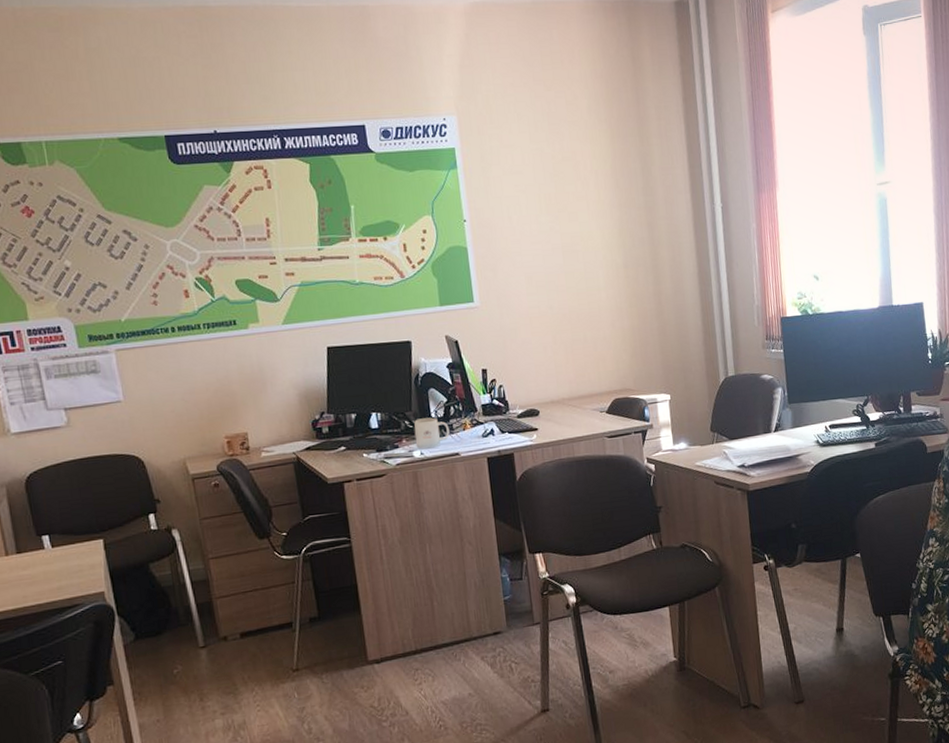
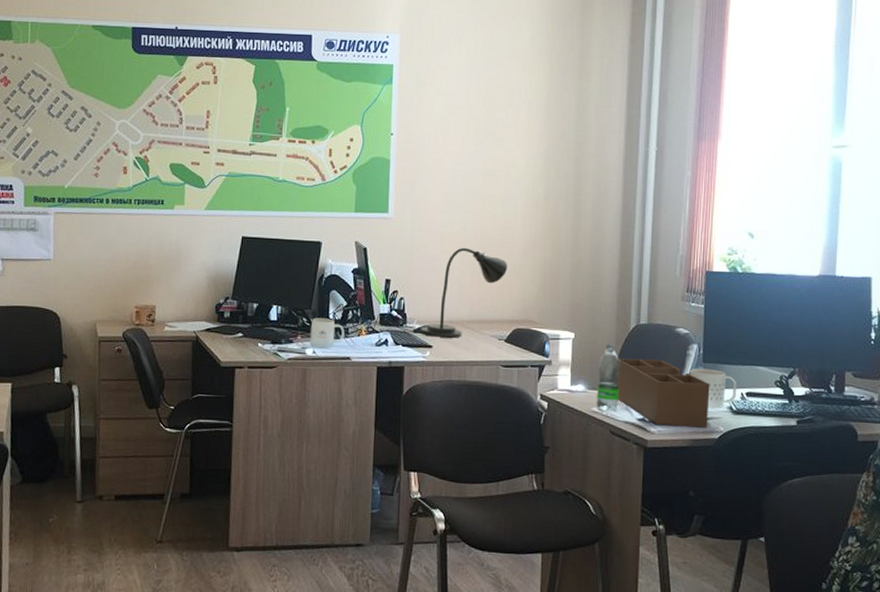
desk lamp: none [522,326,599,420] -> present [419,247,508,338]
bottle: none [695,399,719,464] -> present [596,344,621,412]
desk organizer: none [713,407,800,469] -> present [617,358,710,428]
mug: none [777,408,821,446] -> present [689,368,737,409]

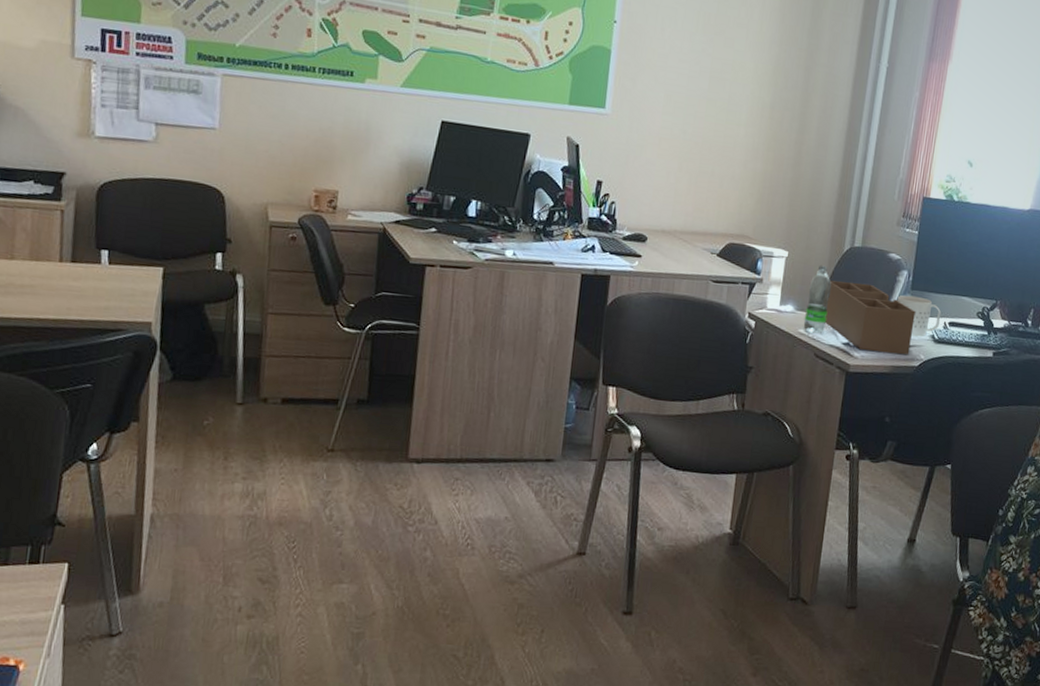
mug: present [309,318,345,349] -> none [510,217,549,252]
desk lamp: present [419,247,508,338] -> none [628,152,727,249]

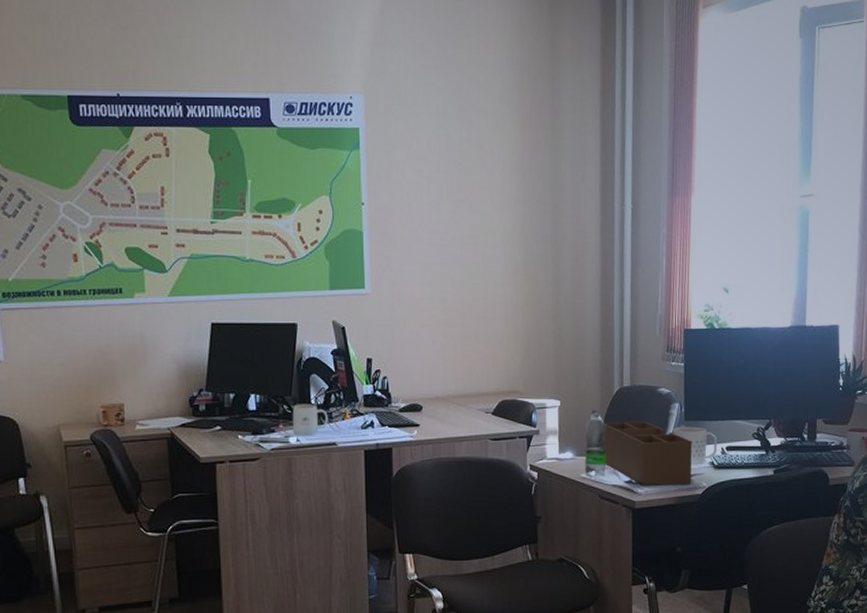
mug: none [510,217,549,252] -> present [292,404,328,436]

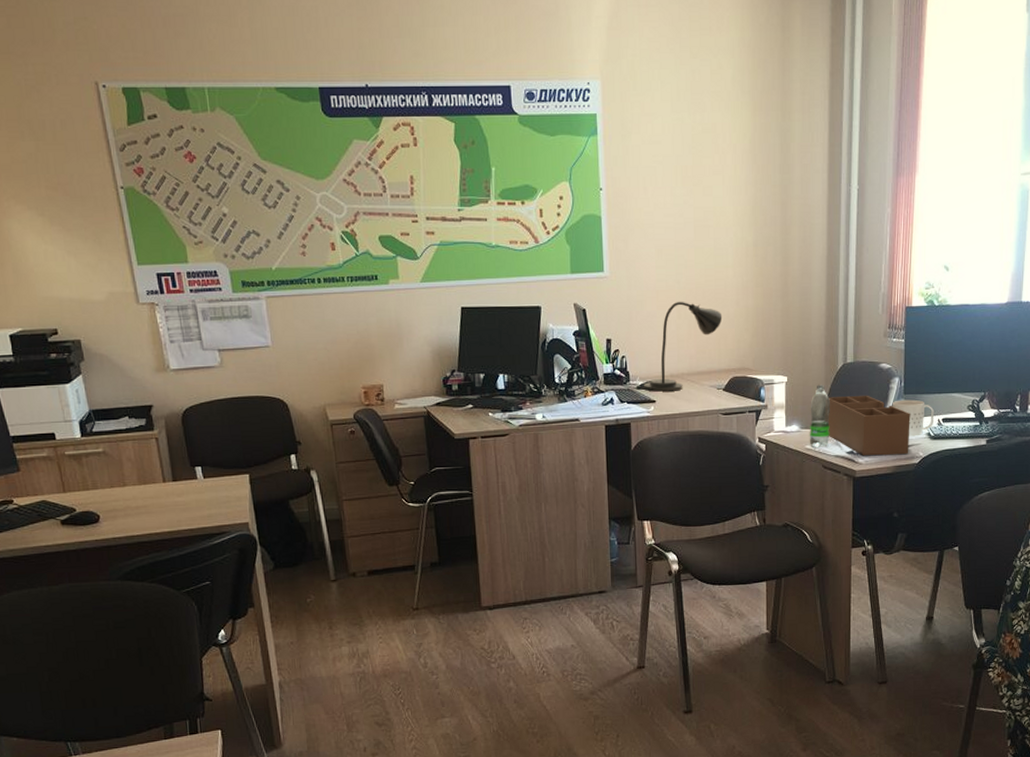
mug: present [292,404,328,436] -> none [538,382,571,413]
desk lamp: none [404,320,491,415] -> present [642,301,723,392]

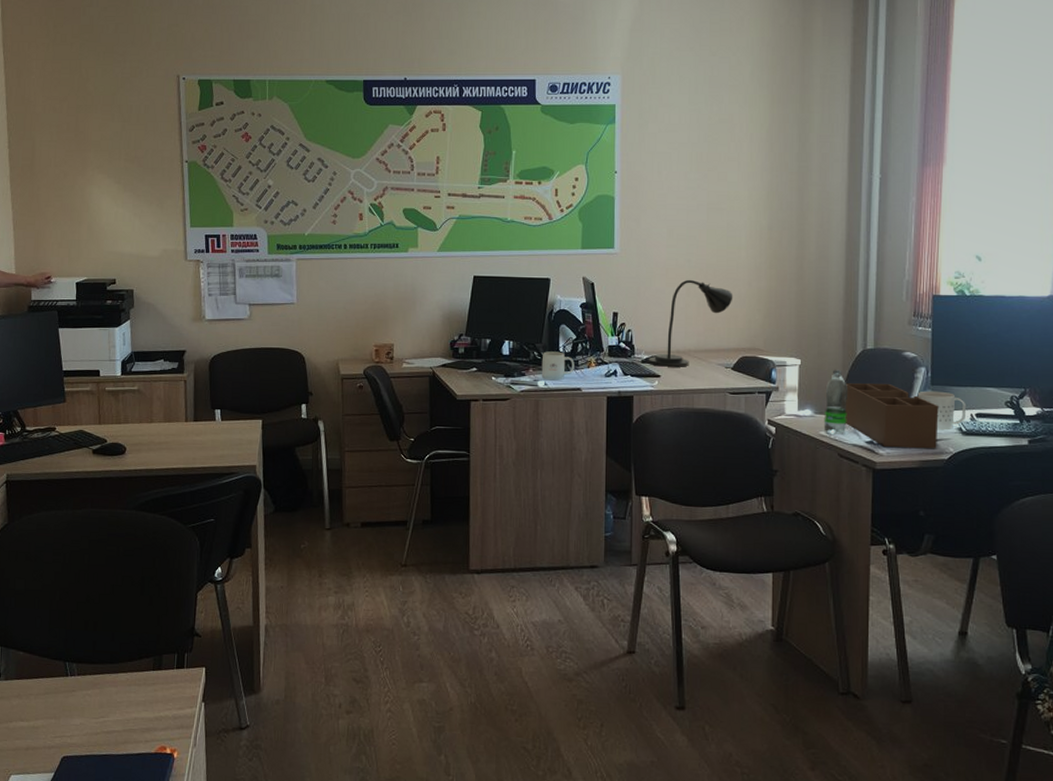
mug: none [538,382,571,413] -> present [541,351,575,381]

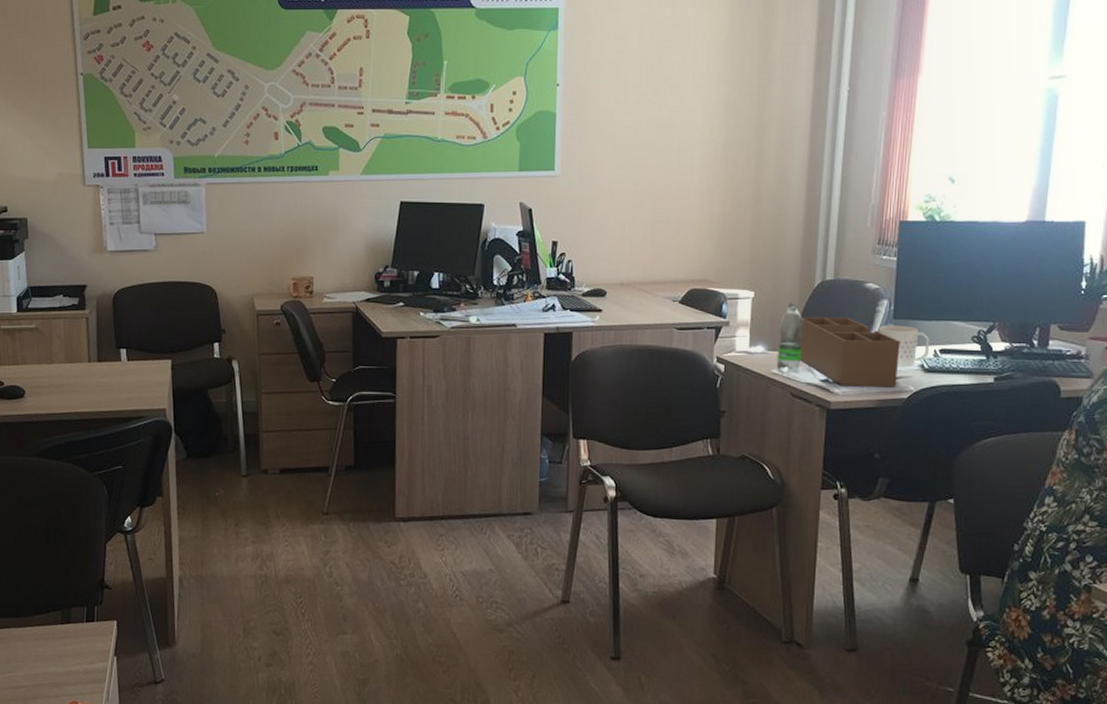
mug: present [541,351,575,381] -> none [473,284,510,316]
desk lamp: present [647,279,733,367] -> none [588,204,684,301]

